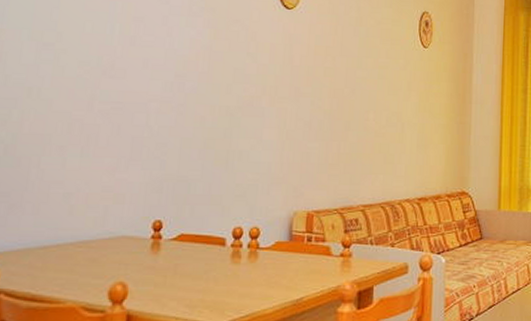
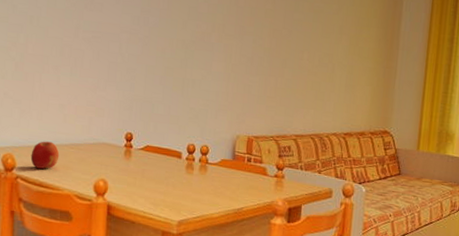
fruit: none [20,241,62,278] -> present [30,141,60,169]

